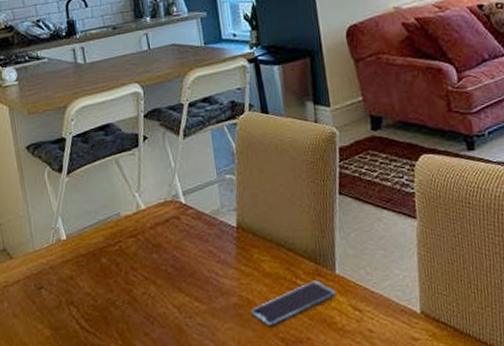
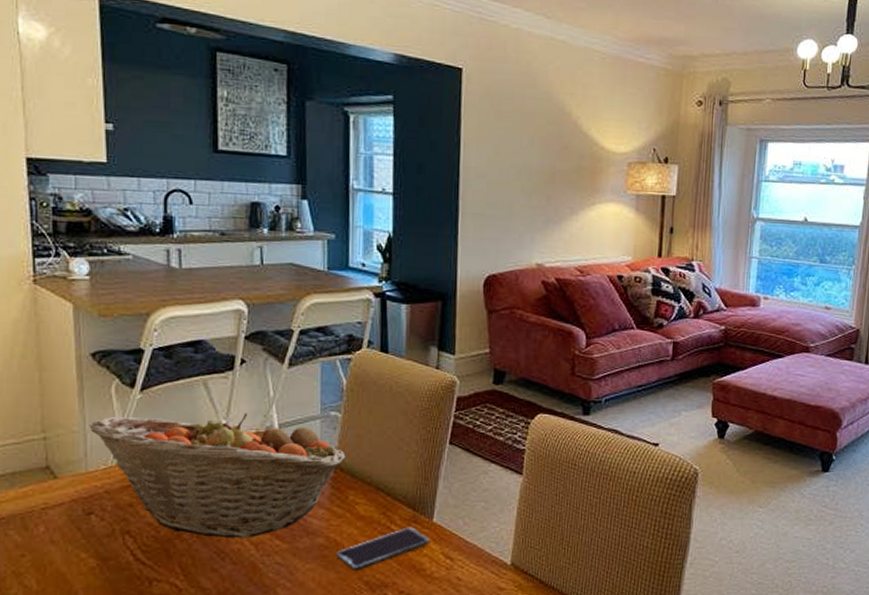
fruit basket: none [31,184,245,303] -> present [89,413,346,538]

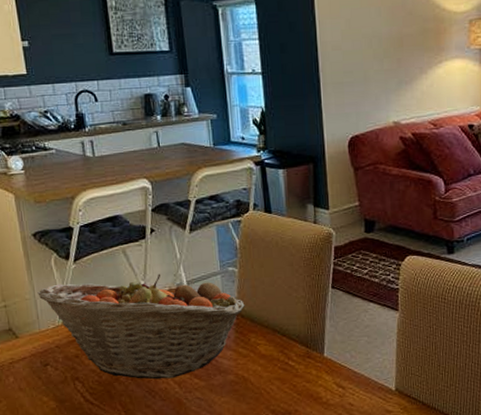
smartphone: present [336,527,431,570] -> none [246,362,324,401]

